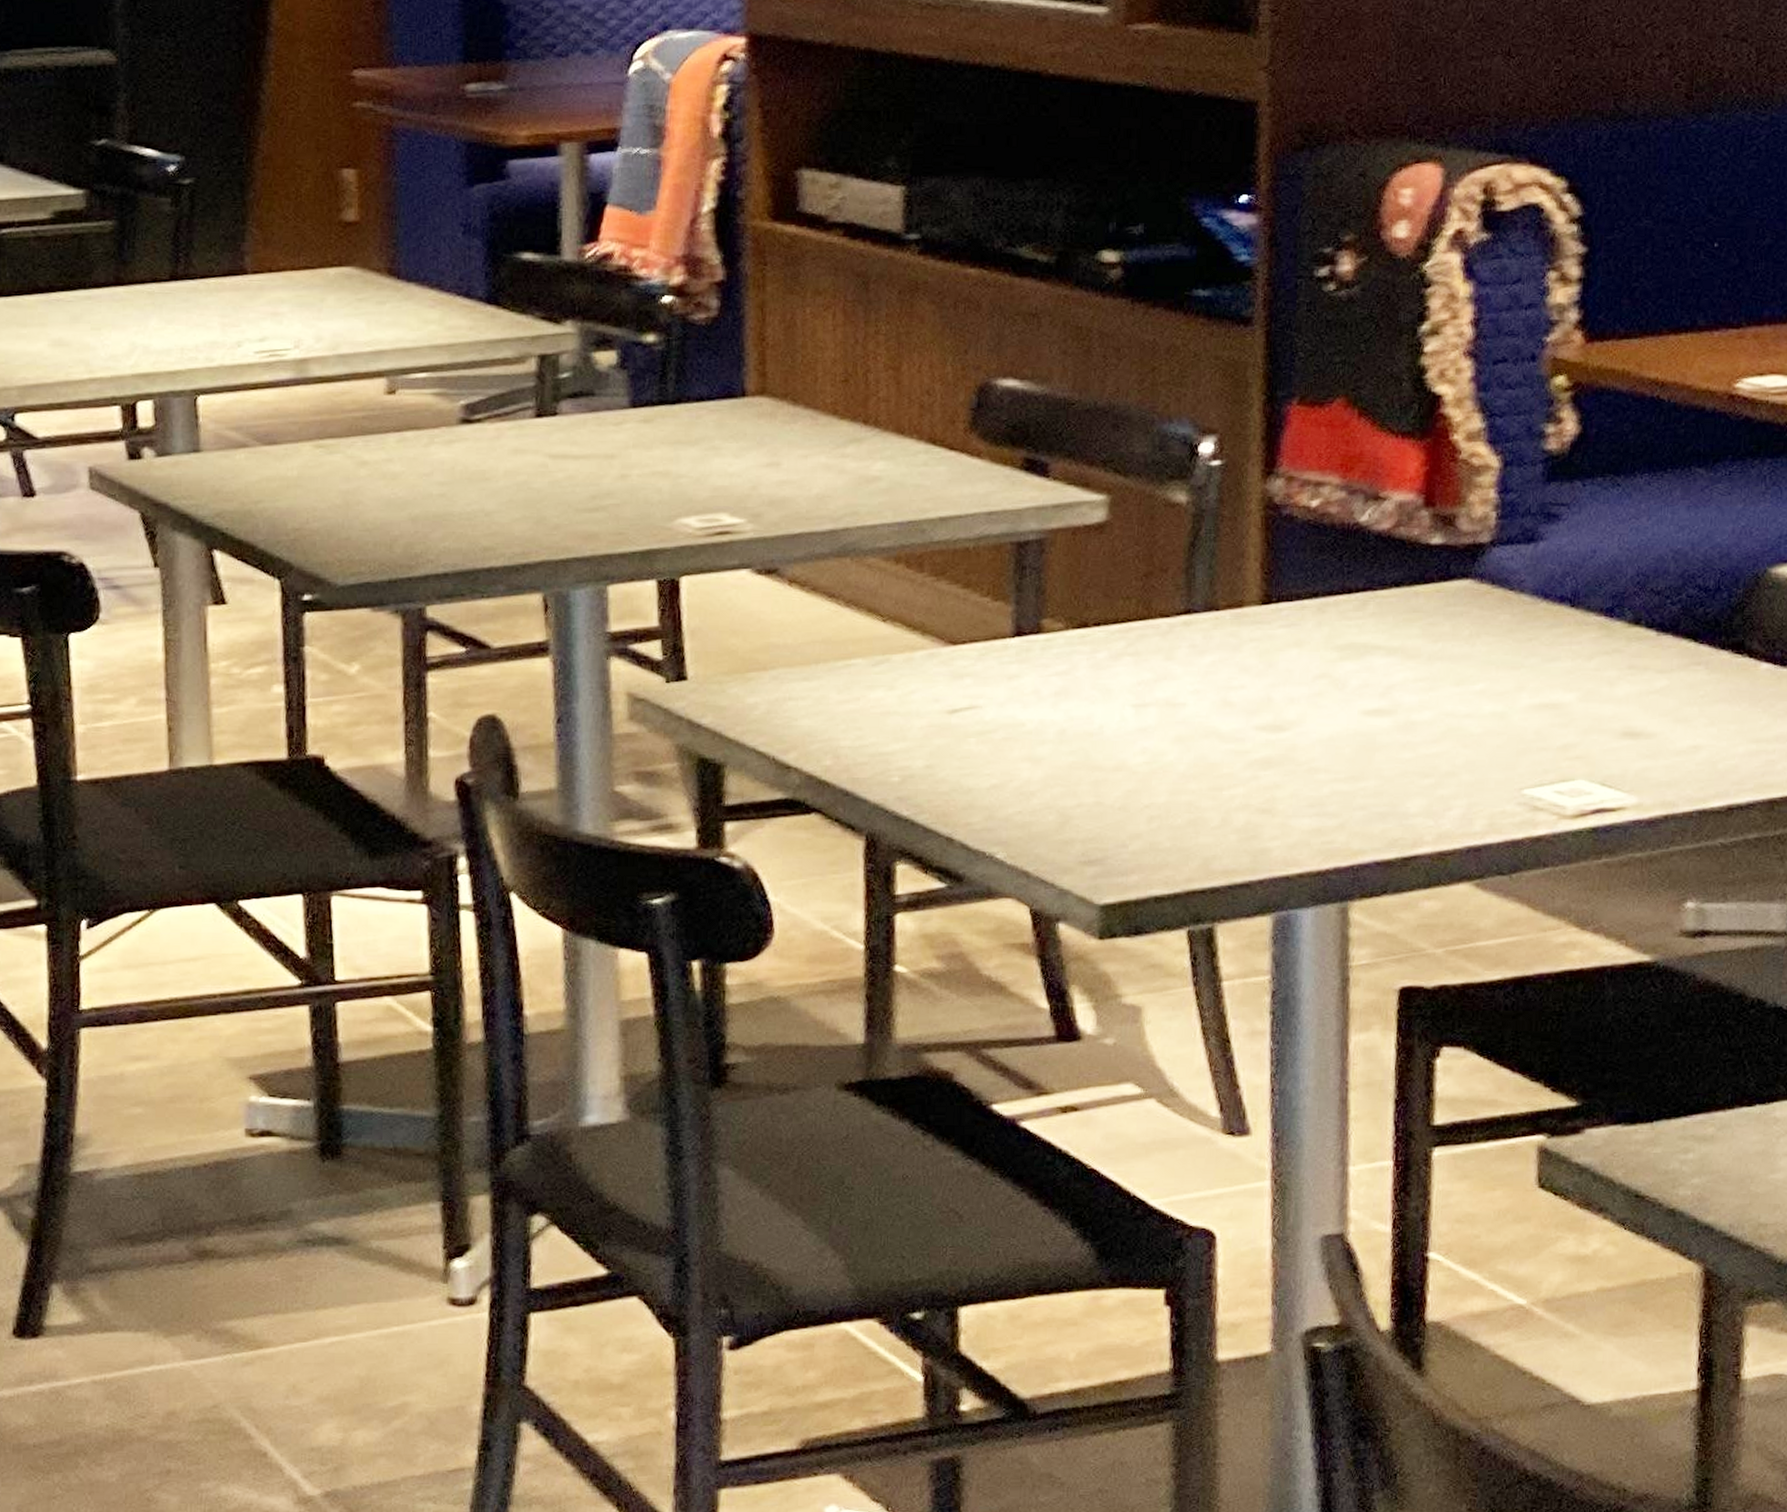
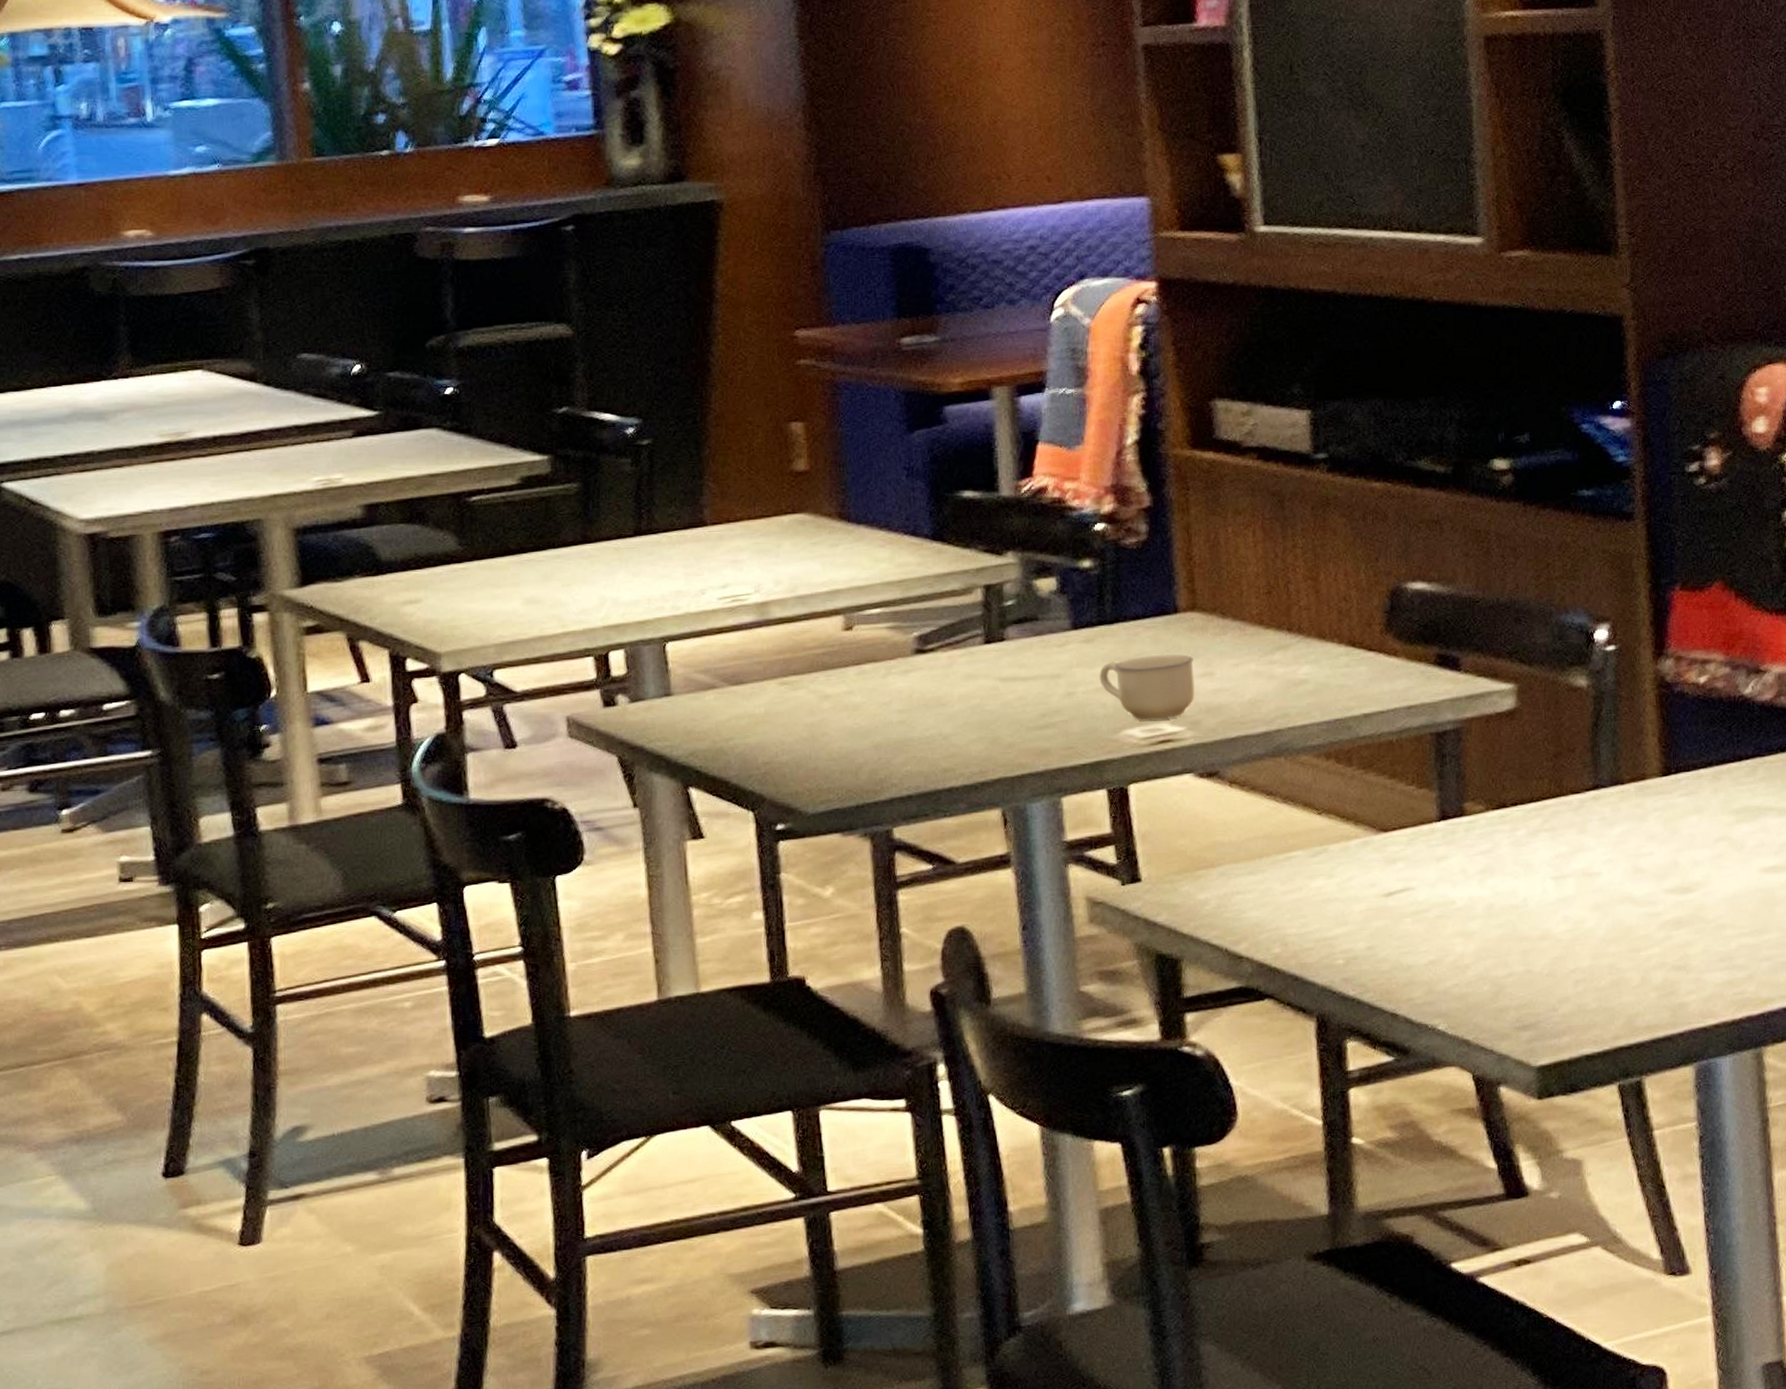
cup: none [656,440,759,510] -> present [1099,654,1195,720]

